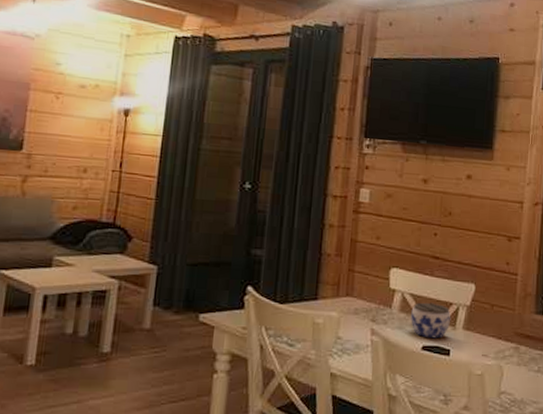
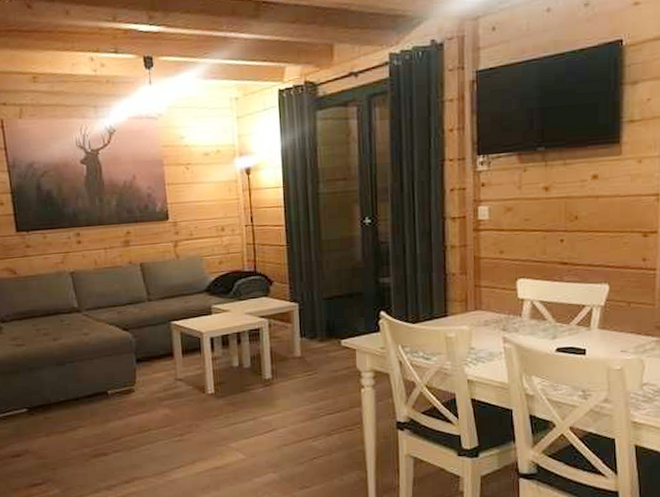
jar: present [411,302,451,339] -> none [542,307,585,341]

